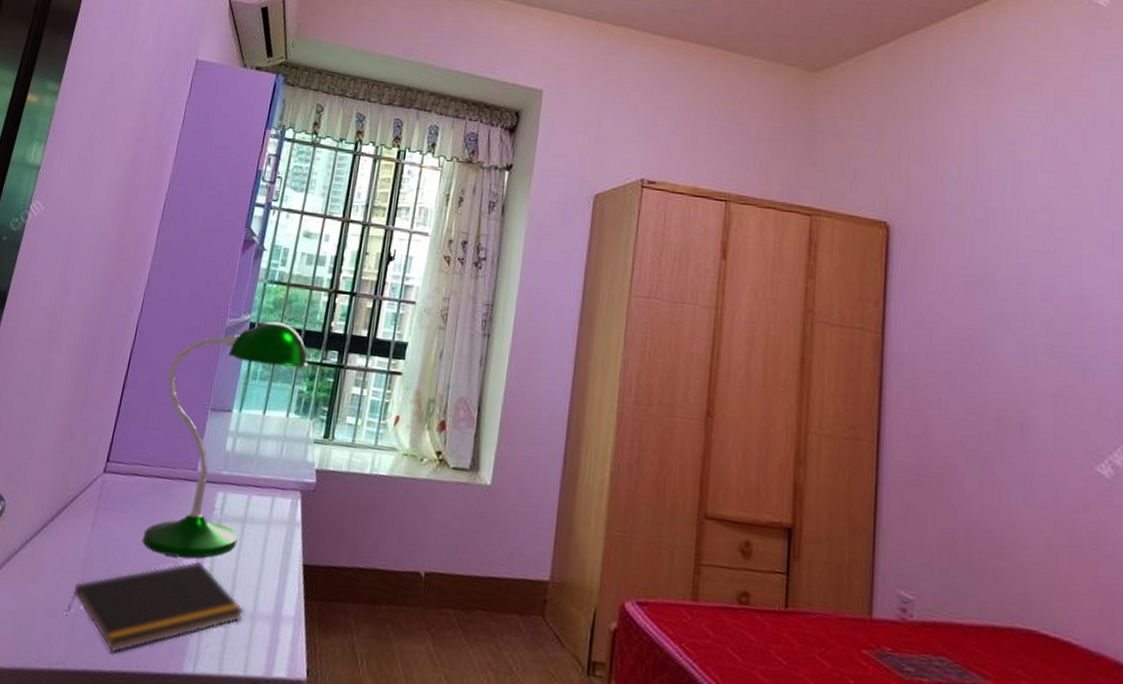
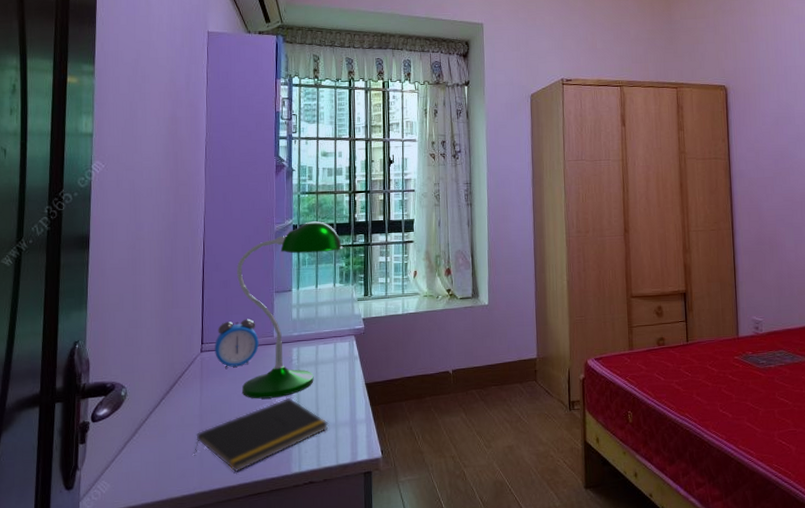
alarm clock: none [120,437,179,503] -> present [215,318,259,368]

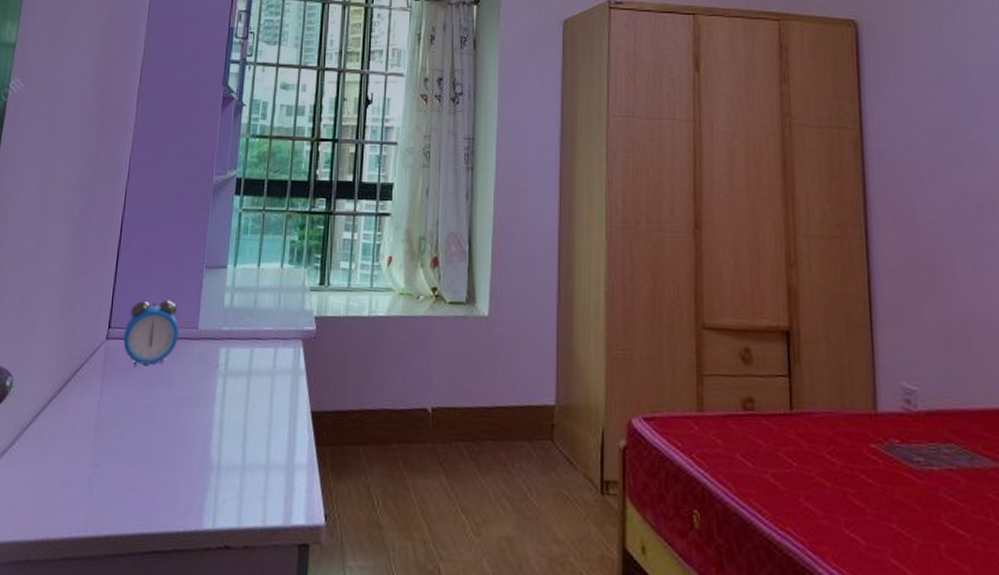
notepad: present [194,397,329,473] -> none [82,417,258,517]
desk lamp: present [237,221,344,399] -> none [151,175,298,416]

